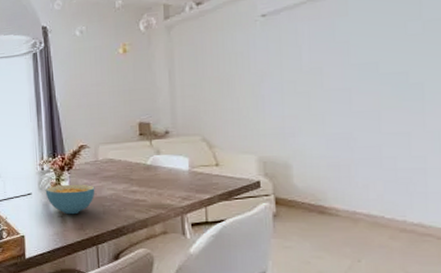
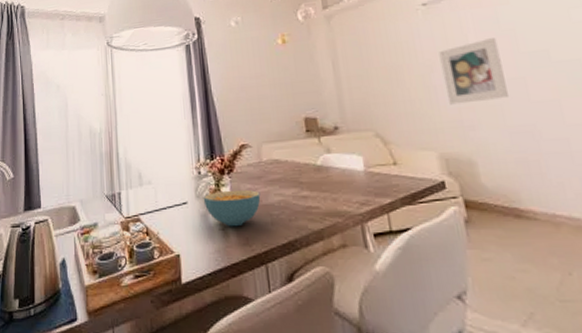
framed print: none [271,50,331,113] -> present [438,38,508,105]

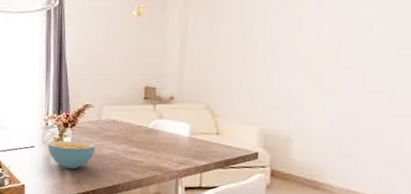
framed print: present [438,38,508,105] -> none [283,26,351,87]

